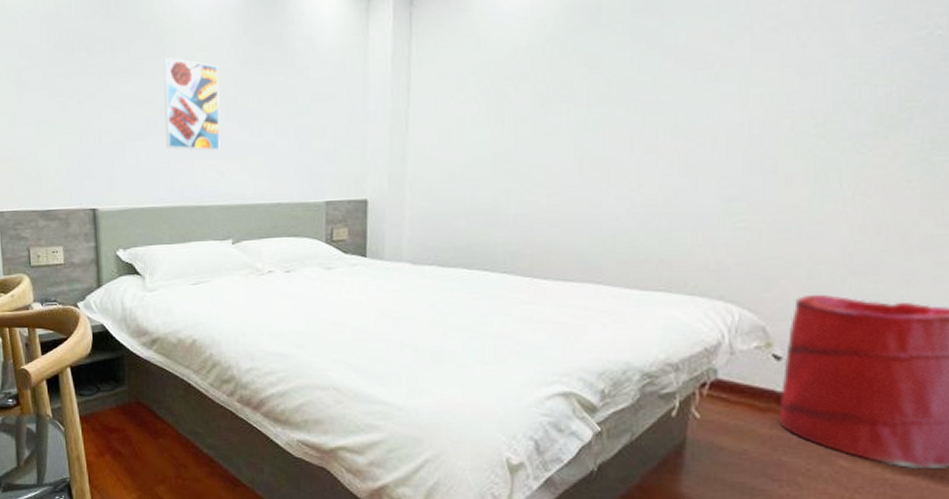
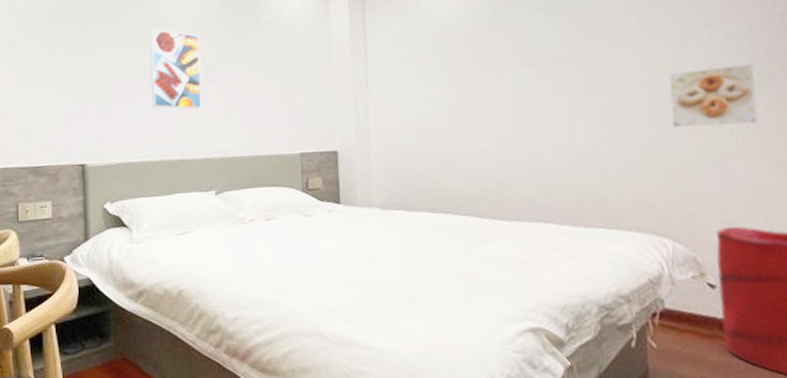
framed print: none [768,103,888,180] -> present [669,64,758,128]

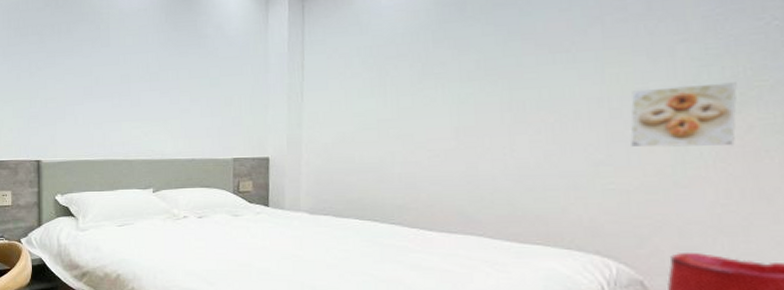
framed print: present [149,27,202,110] -> none [99,39,145,115]

